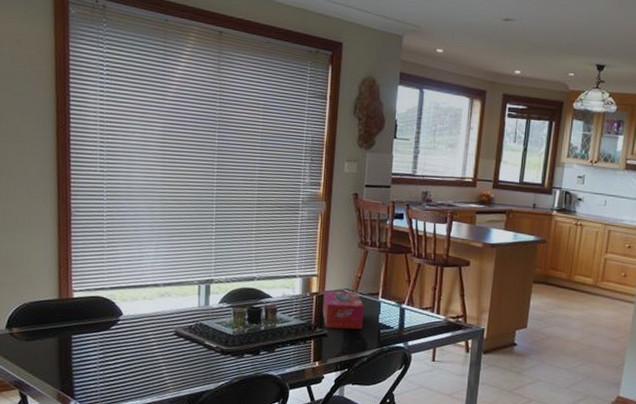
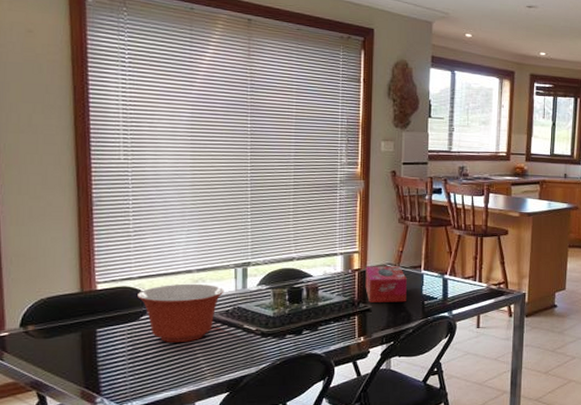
mixing bowl: none [109,297,188,354] -> present [138,283,225,342]

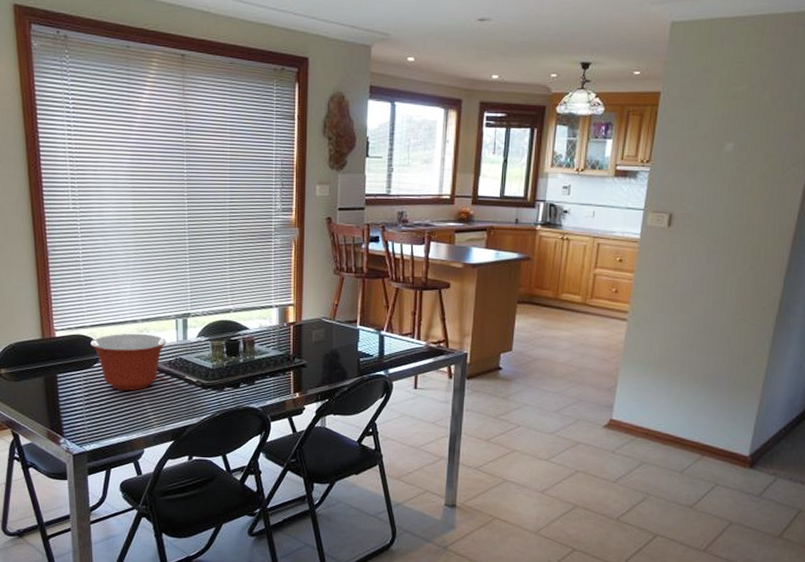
tissue box: present [365,266,407,302] -> none [300,319,342,359]

